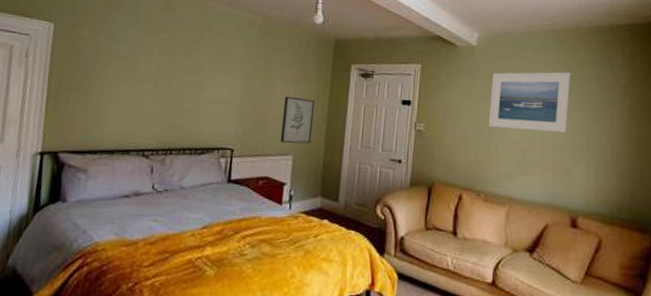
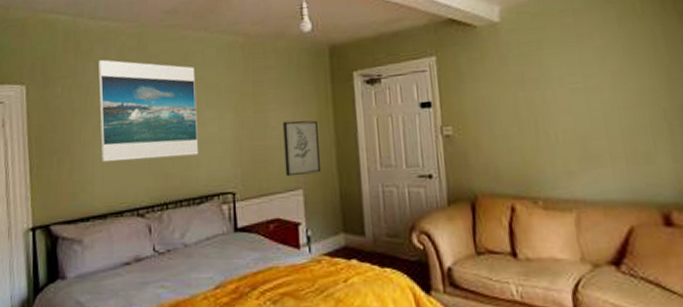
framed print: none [117,13,215,112] -> present [99,59,199,163]
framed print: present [488,72,570,133] -> none [526,32,635,118]

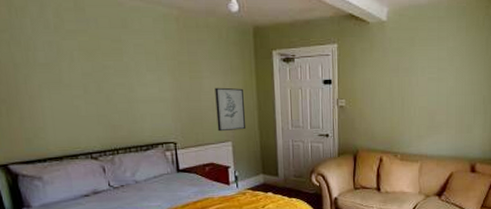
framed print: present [99,59,199,163] -> none [35,17,143,113]

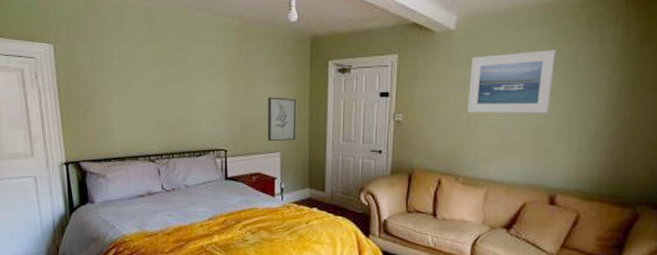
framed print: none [401,39,470,97] -> present [467,50,556,114]

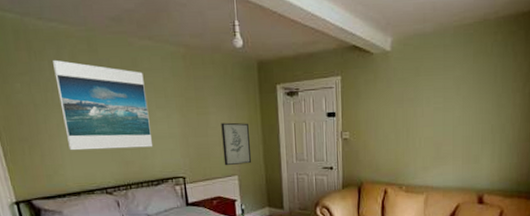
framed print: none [115,28,199,118] -> present [53,59,153,151]
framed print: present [467,50,556,114] -> none [405,66,478,128]

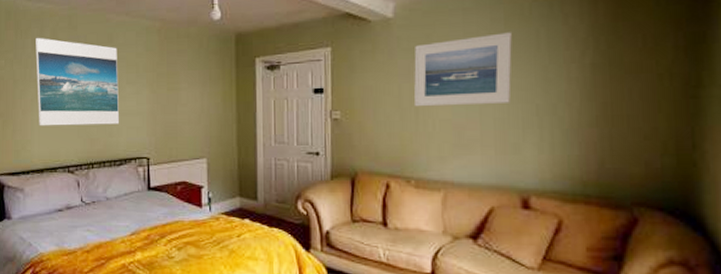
wall art: present [221,122,252,166] -> none [192,99,223,147]
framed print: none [405,66,478,128] -> present [413,32,512,107]

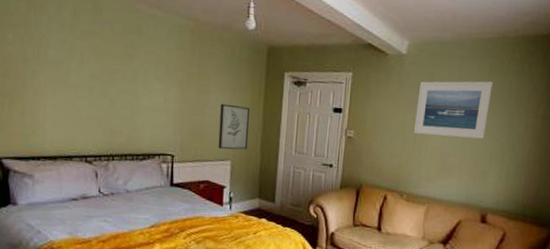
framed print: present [36,37,120,126] -> none [52,15,146,119]
wall art: none [192,99,223,147] -> present [218,103,250,150]

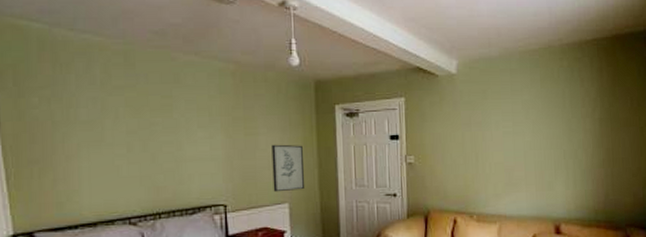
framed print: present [413,81,493,139] -> none [474,91,547,152]

